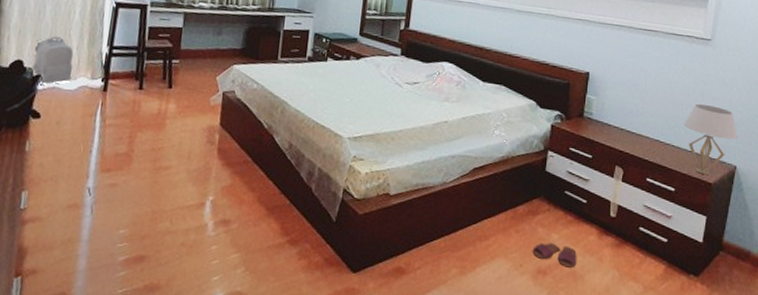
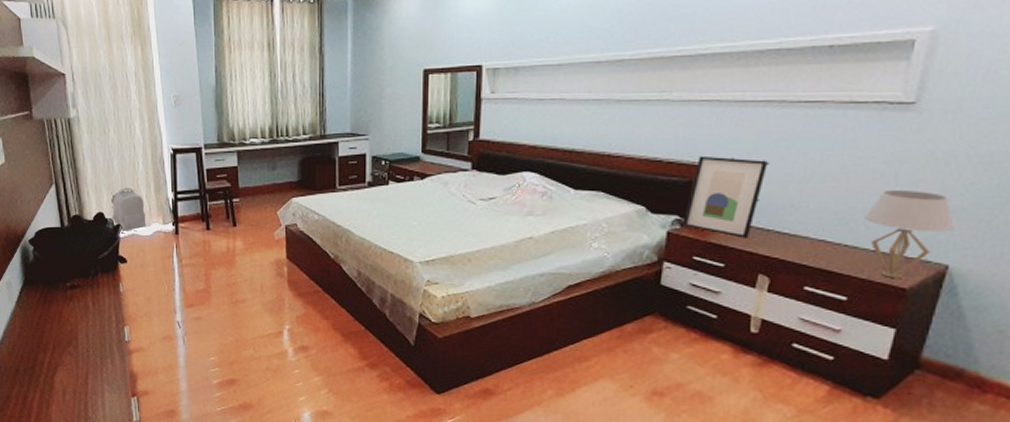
slippers: present [532,243,577,268] -> none [645,363,704,389]
picture frame: none [562,63,622,135] -> present [682,155,769,238]

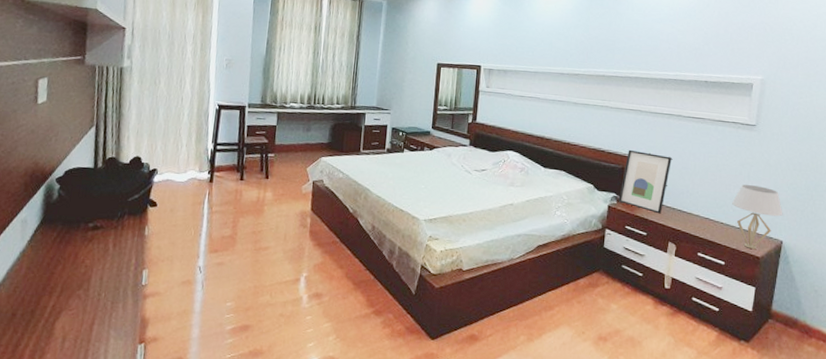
backpack: present [110,187,148,232] -> none [146,135,184,177]

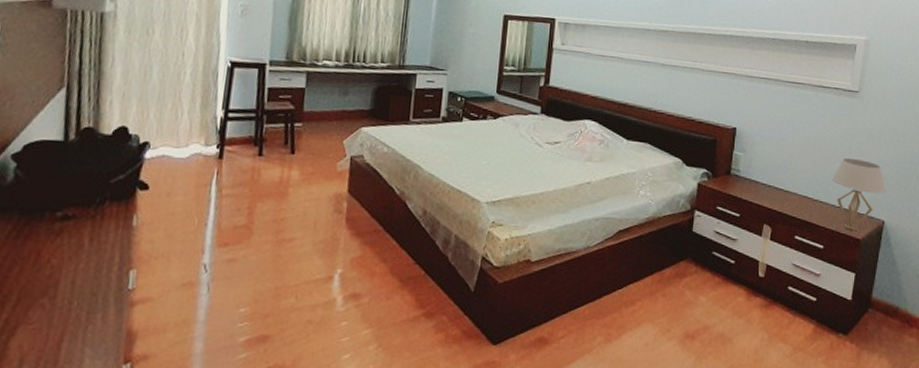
picture frame: present [618,149,673,214] -> none [709,118,770,192]

